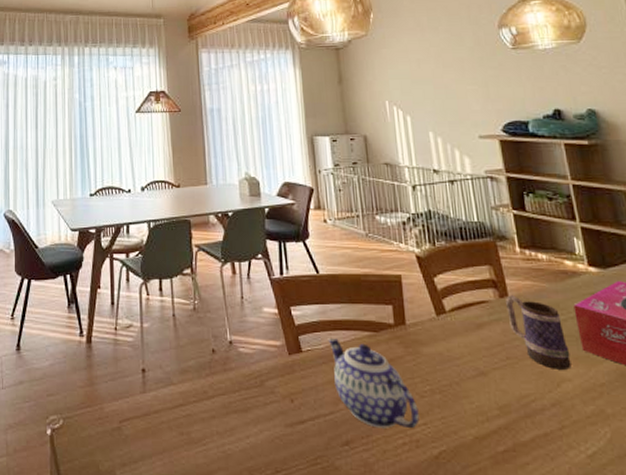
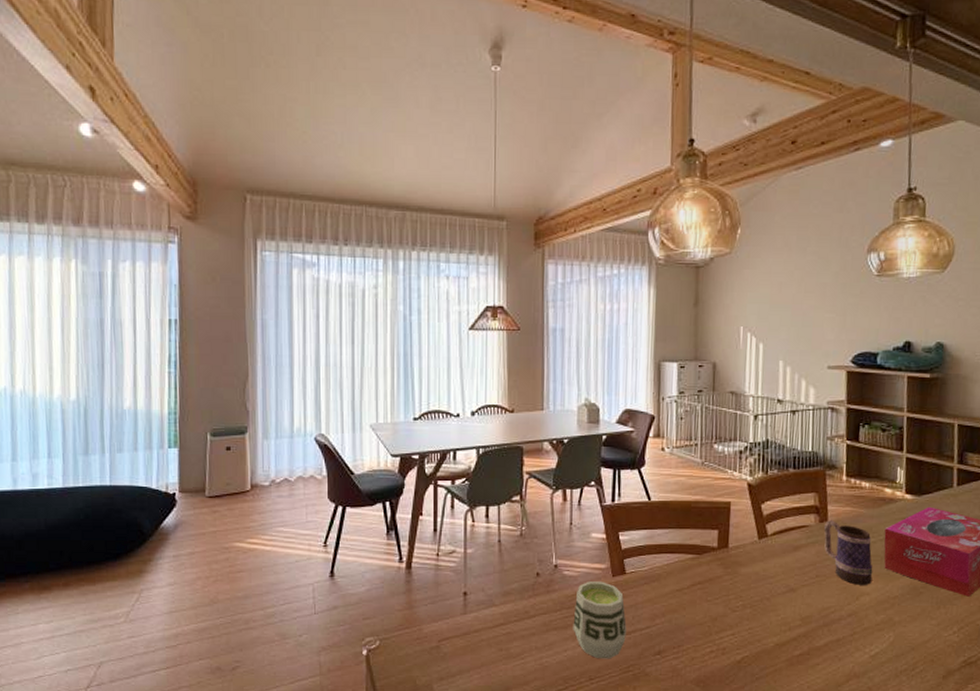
cup: none [253,360,310,449] -> present [573,582,627,659]
teapot: present [328,337,419,429] -> none [652,560,729,639]

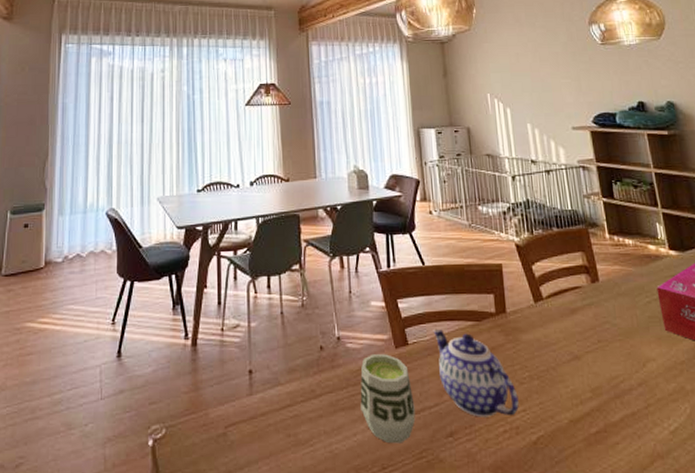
teapot: none [652,560,729,639] -> present [433,328,519,417]
mug: present [823,520,873,585] -> none [596,280,656,350]

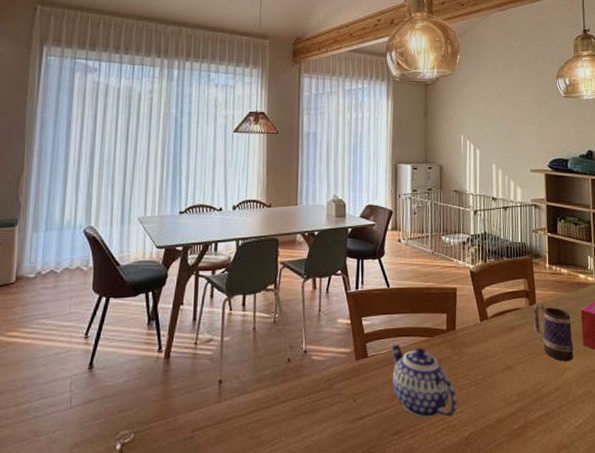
cup: present [360,354,416,444] -> none [320,365,368,442]
mug: none [596,280,656,350] -> present [533,303,574,361]

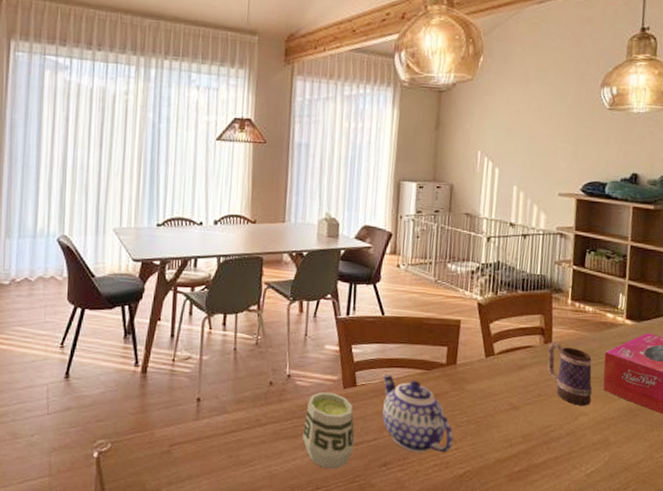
cup: none [320,365,368,442] -> present [302,392,355,469]

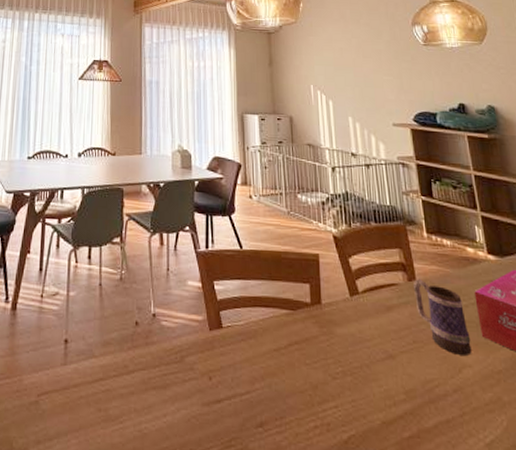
cup: present [302,392,355,469] -> none [172,334,226,429]
teapot: present [382,373,454,453] -> none [248,314,331,412]

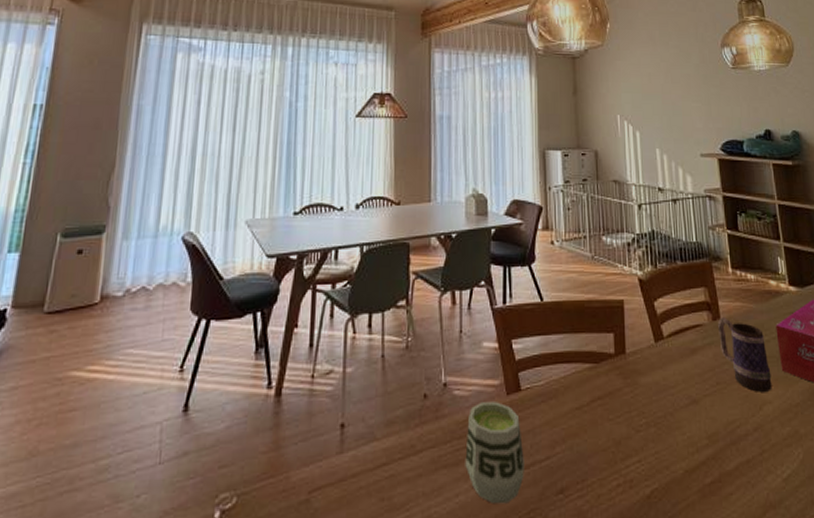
cup: none [172,334,226,429] -> present [465,402,524,504]

